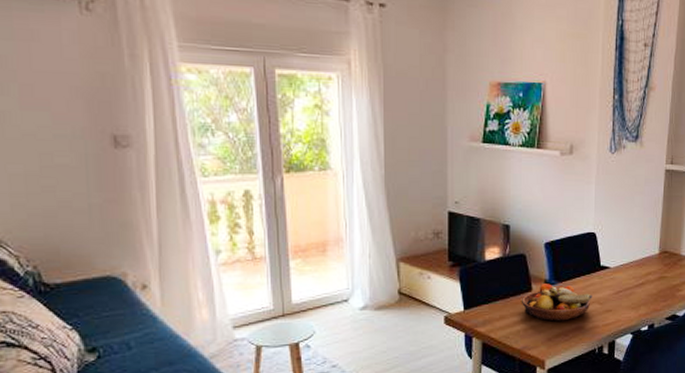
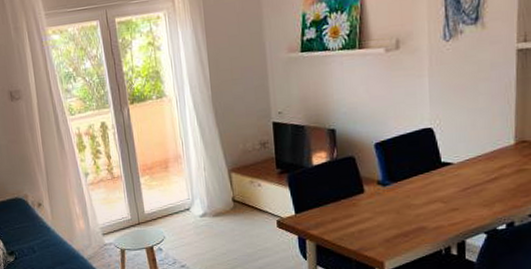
fruit bowl: present [522,284,593,322] -> none [354,184,434,222]

